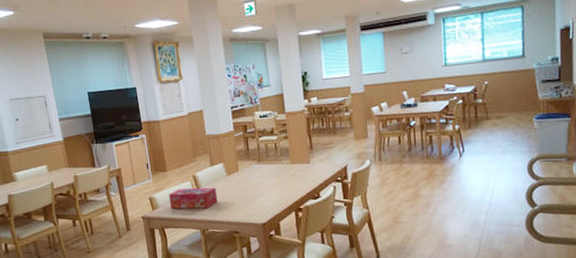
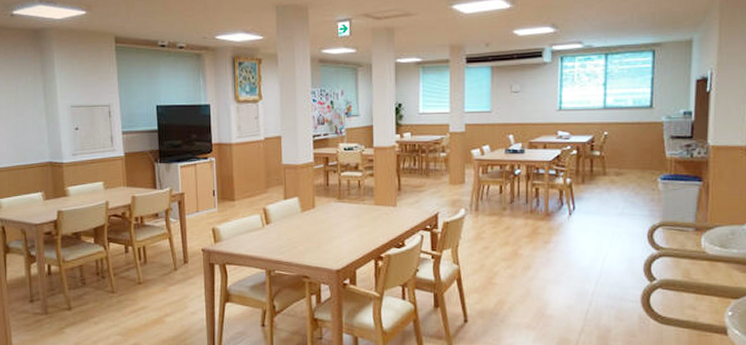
tissue box: present [168,187,218,209] -> none [234,221,288,247]

